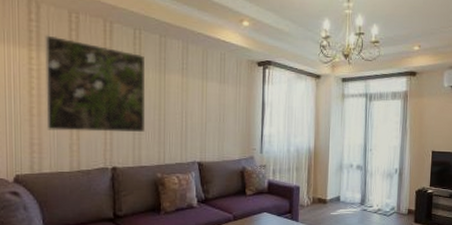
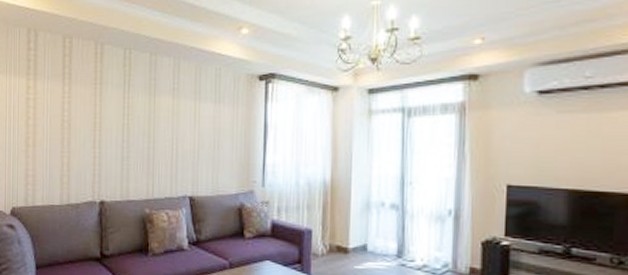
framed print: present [45,35,146,133] -> none [40,63,135,163]

